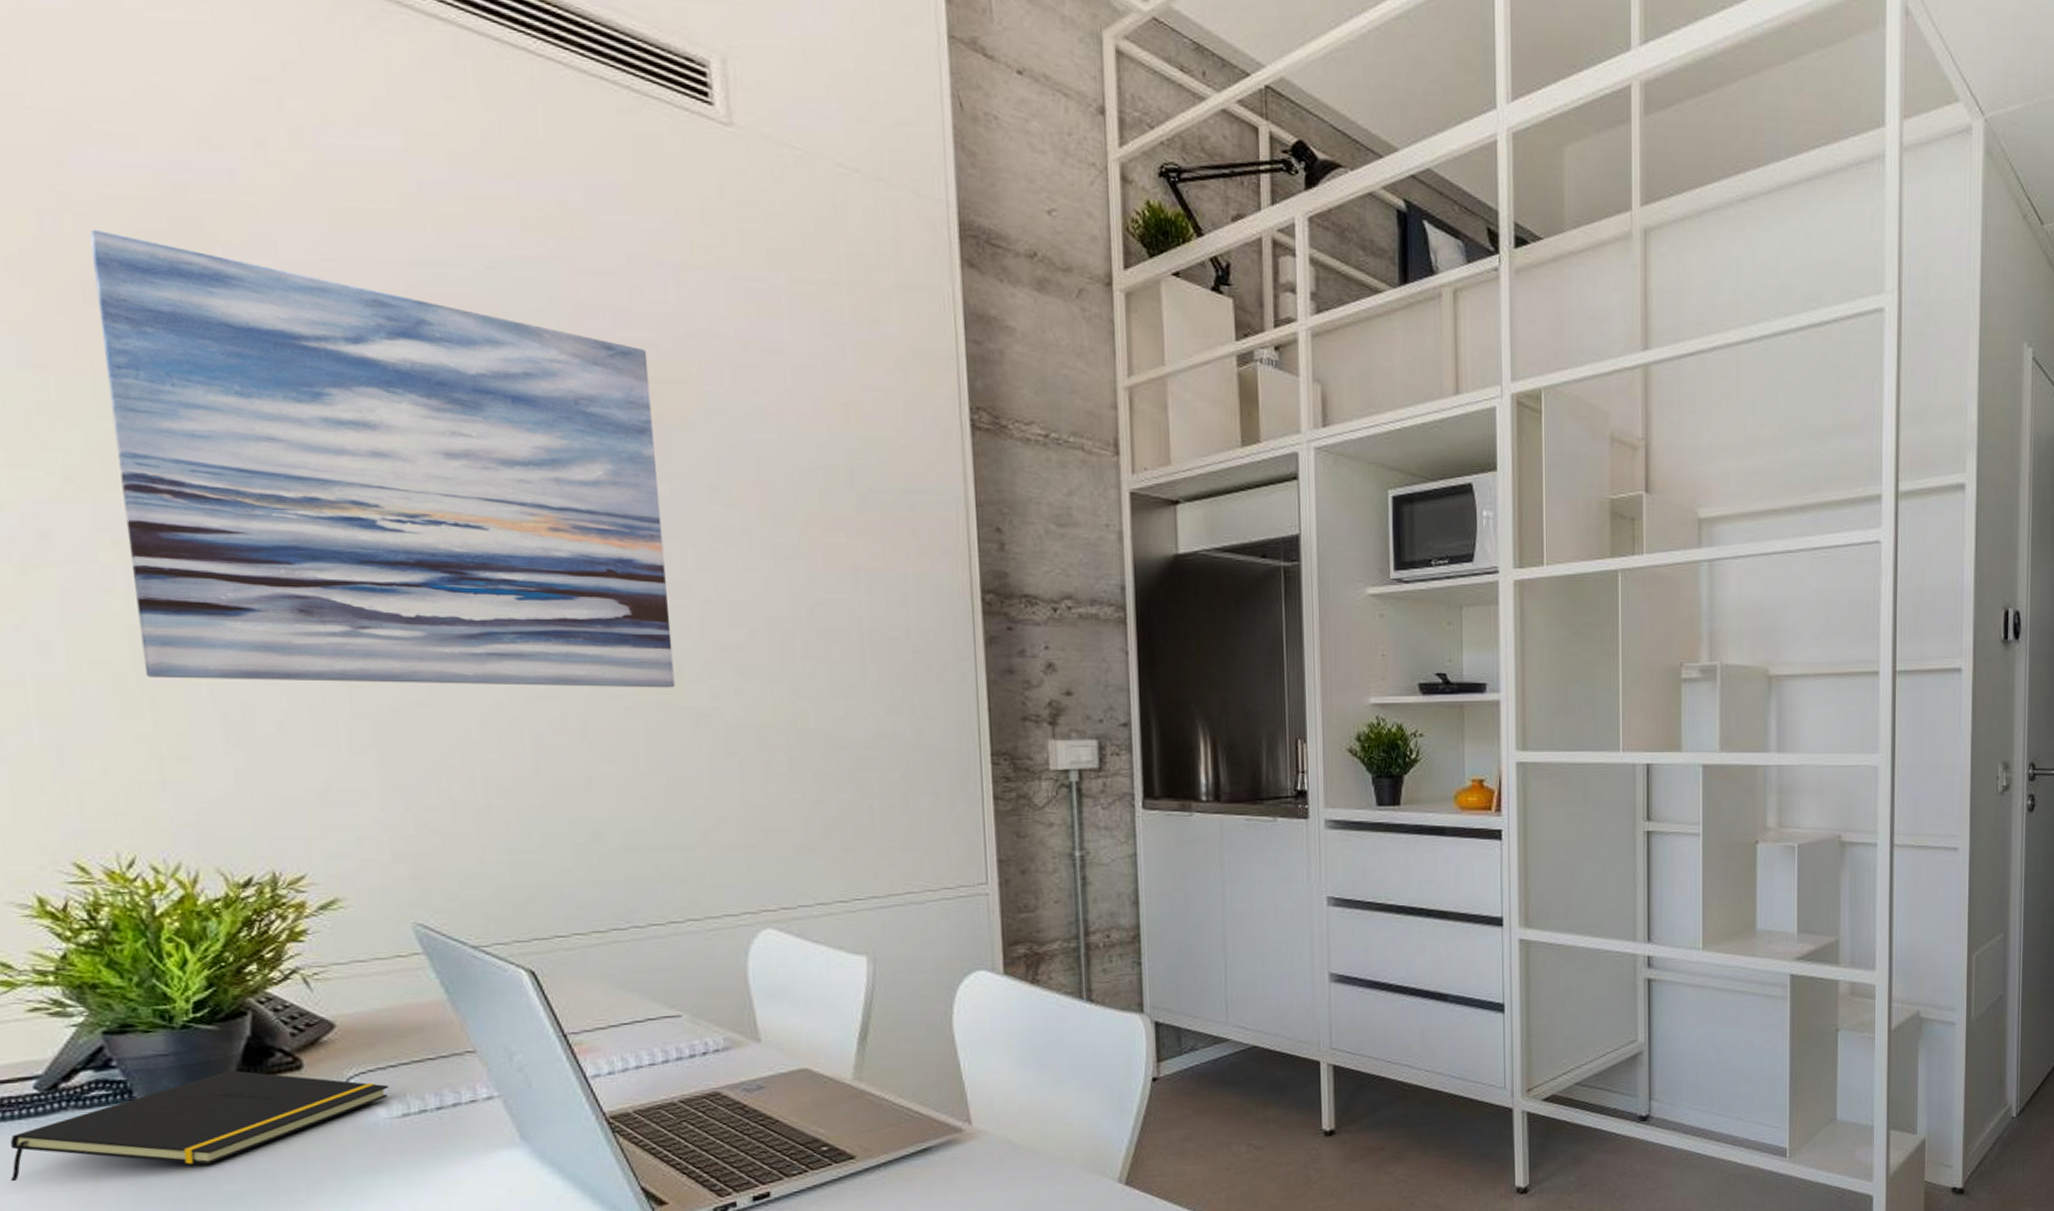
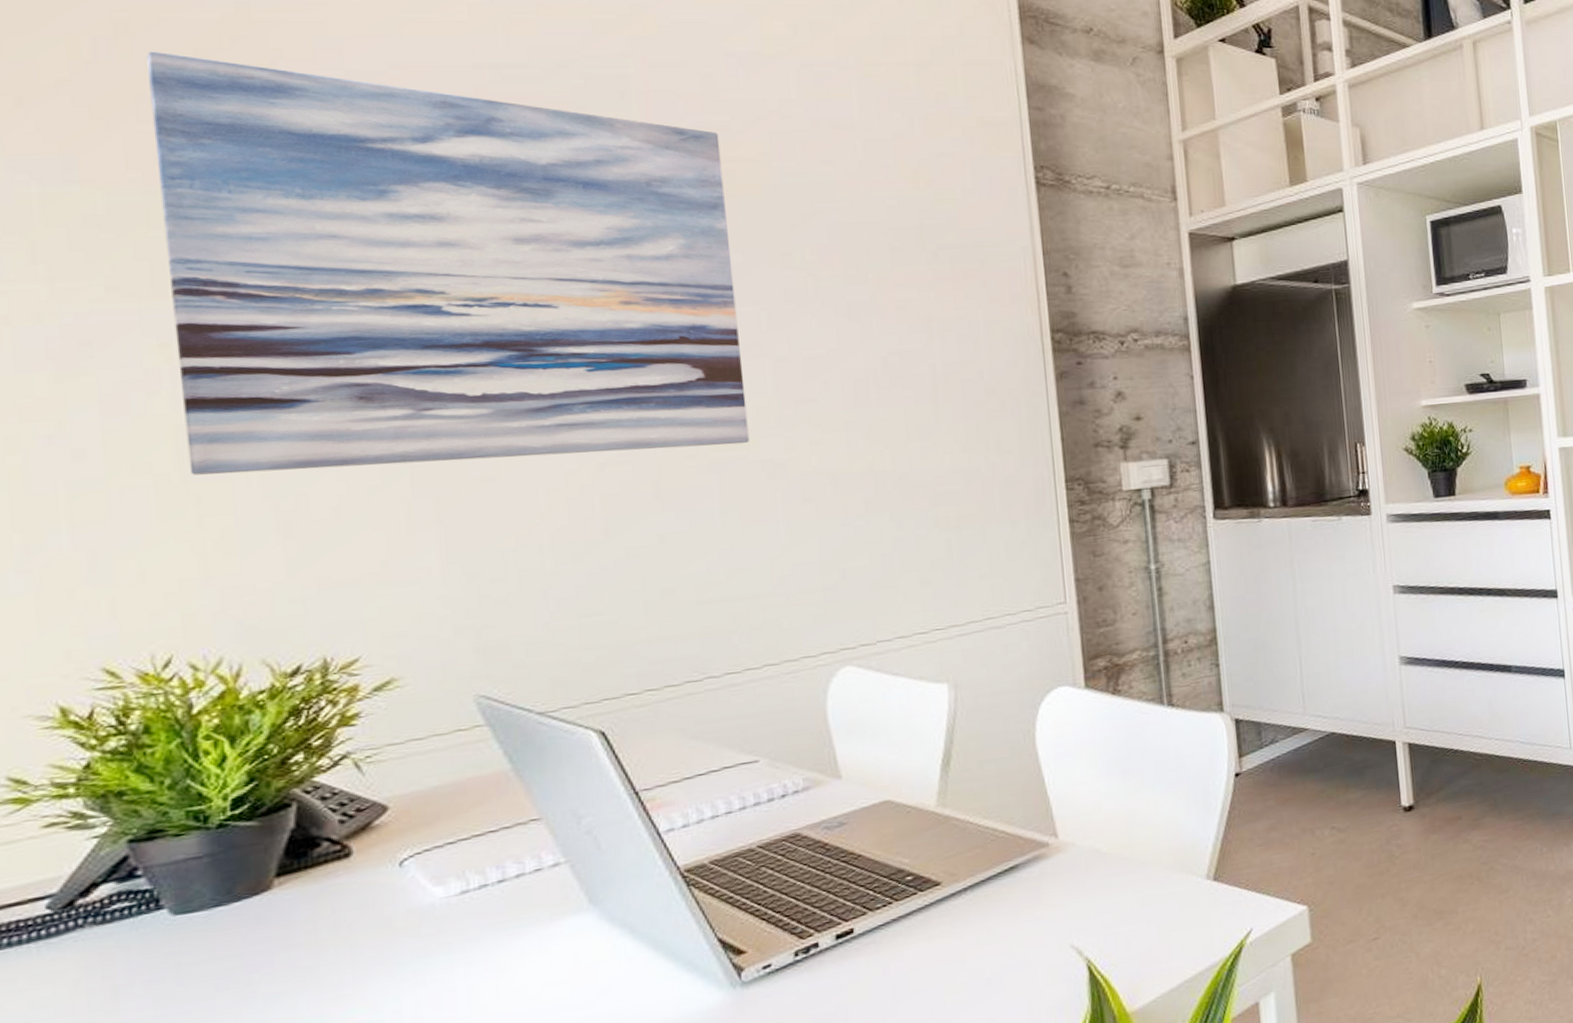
notepad: present [10,1070,389,1182] -> none [14,862,447,1012]

